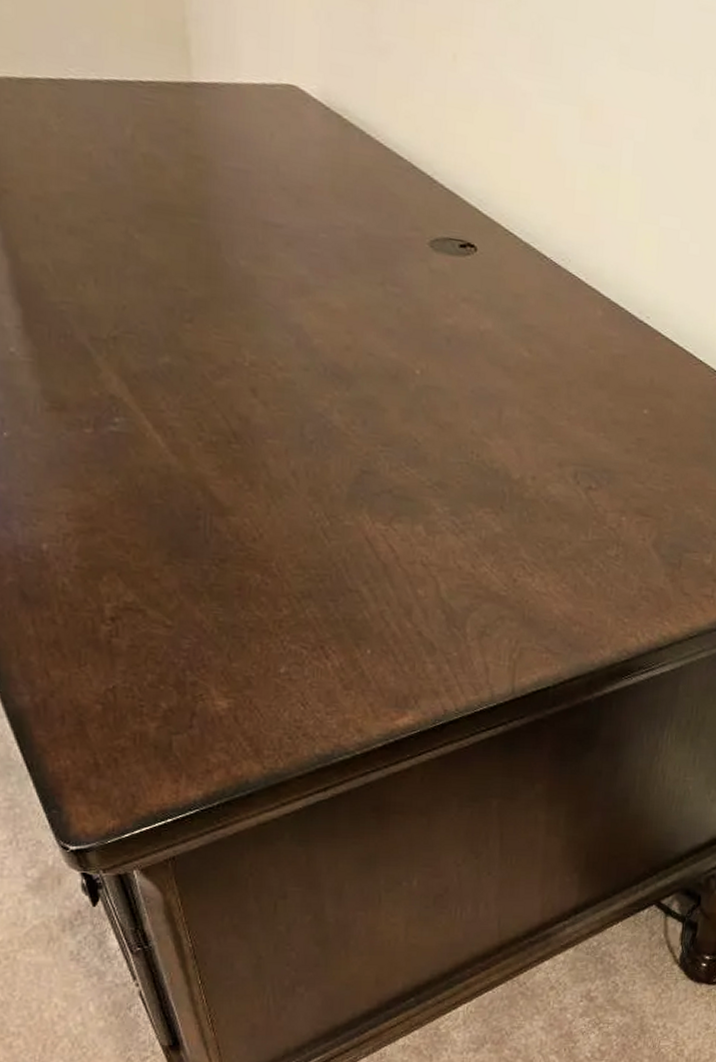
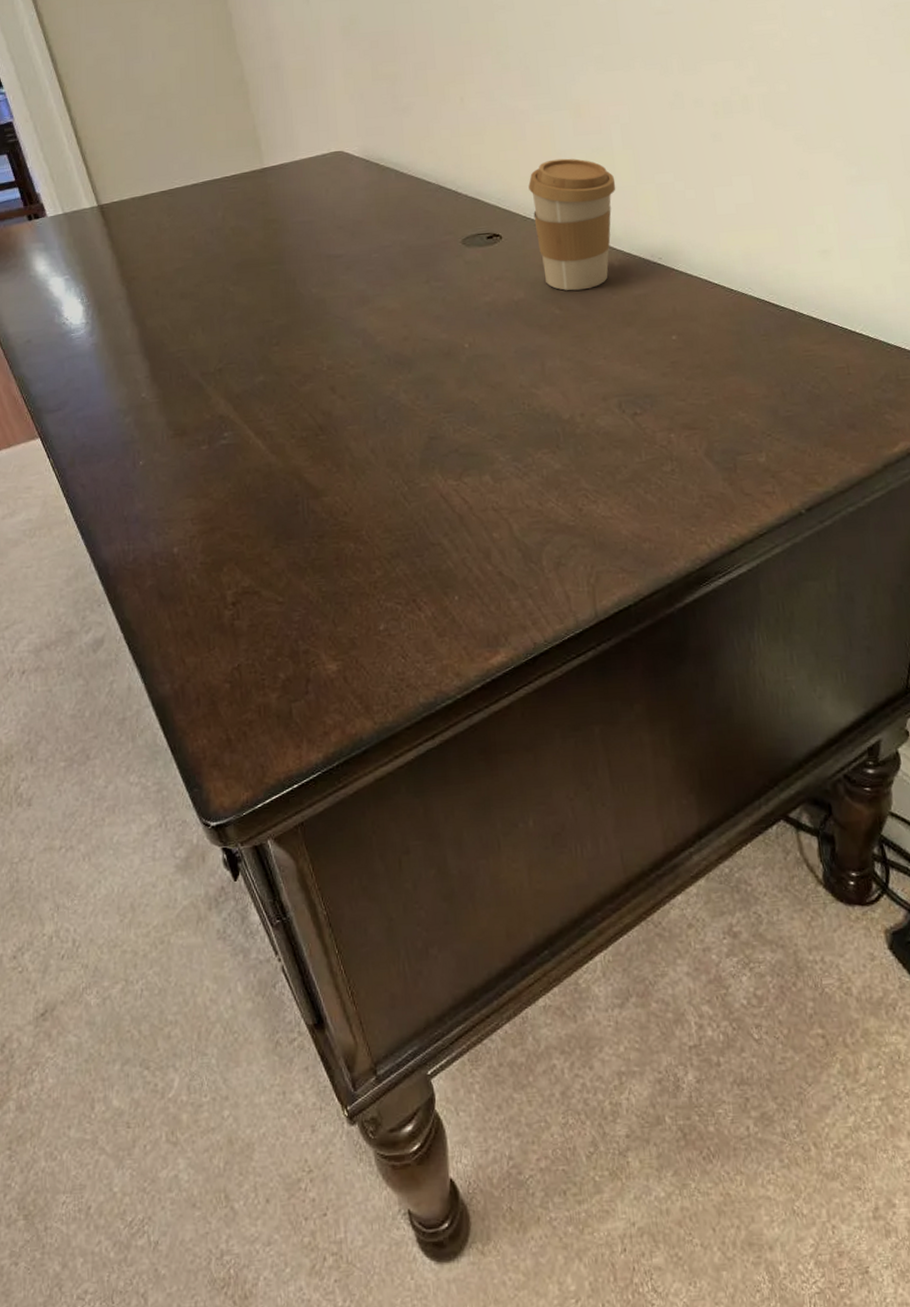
coffee cup: none [517,165,616,335] -> present [528,158,616,291]

